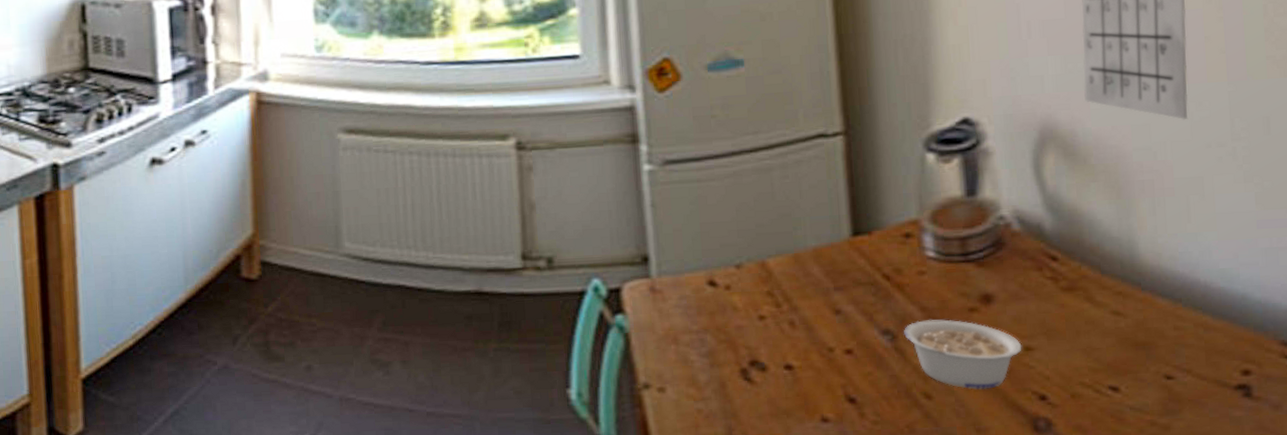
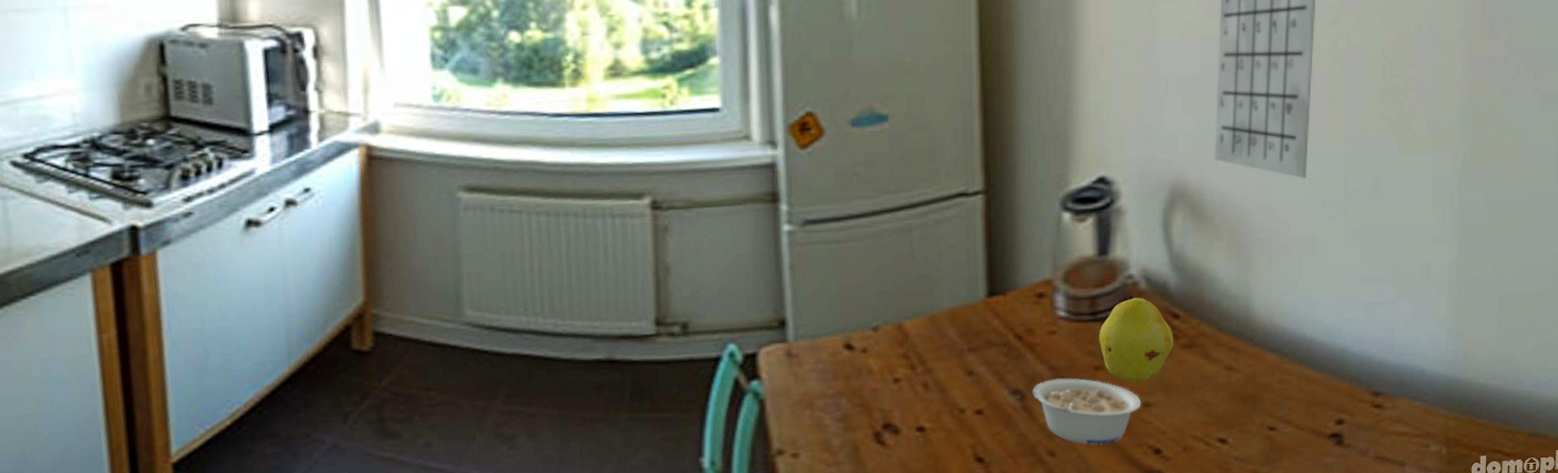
fruit: none [972,236,1053,326] -> present [1099,294,1174,383]

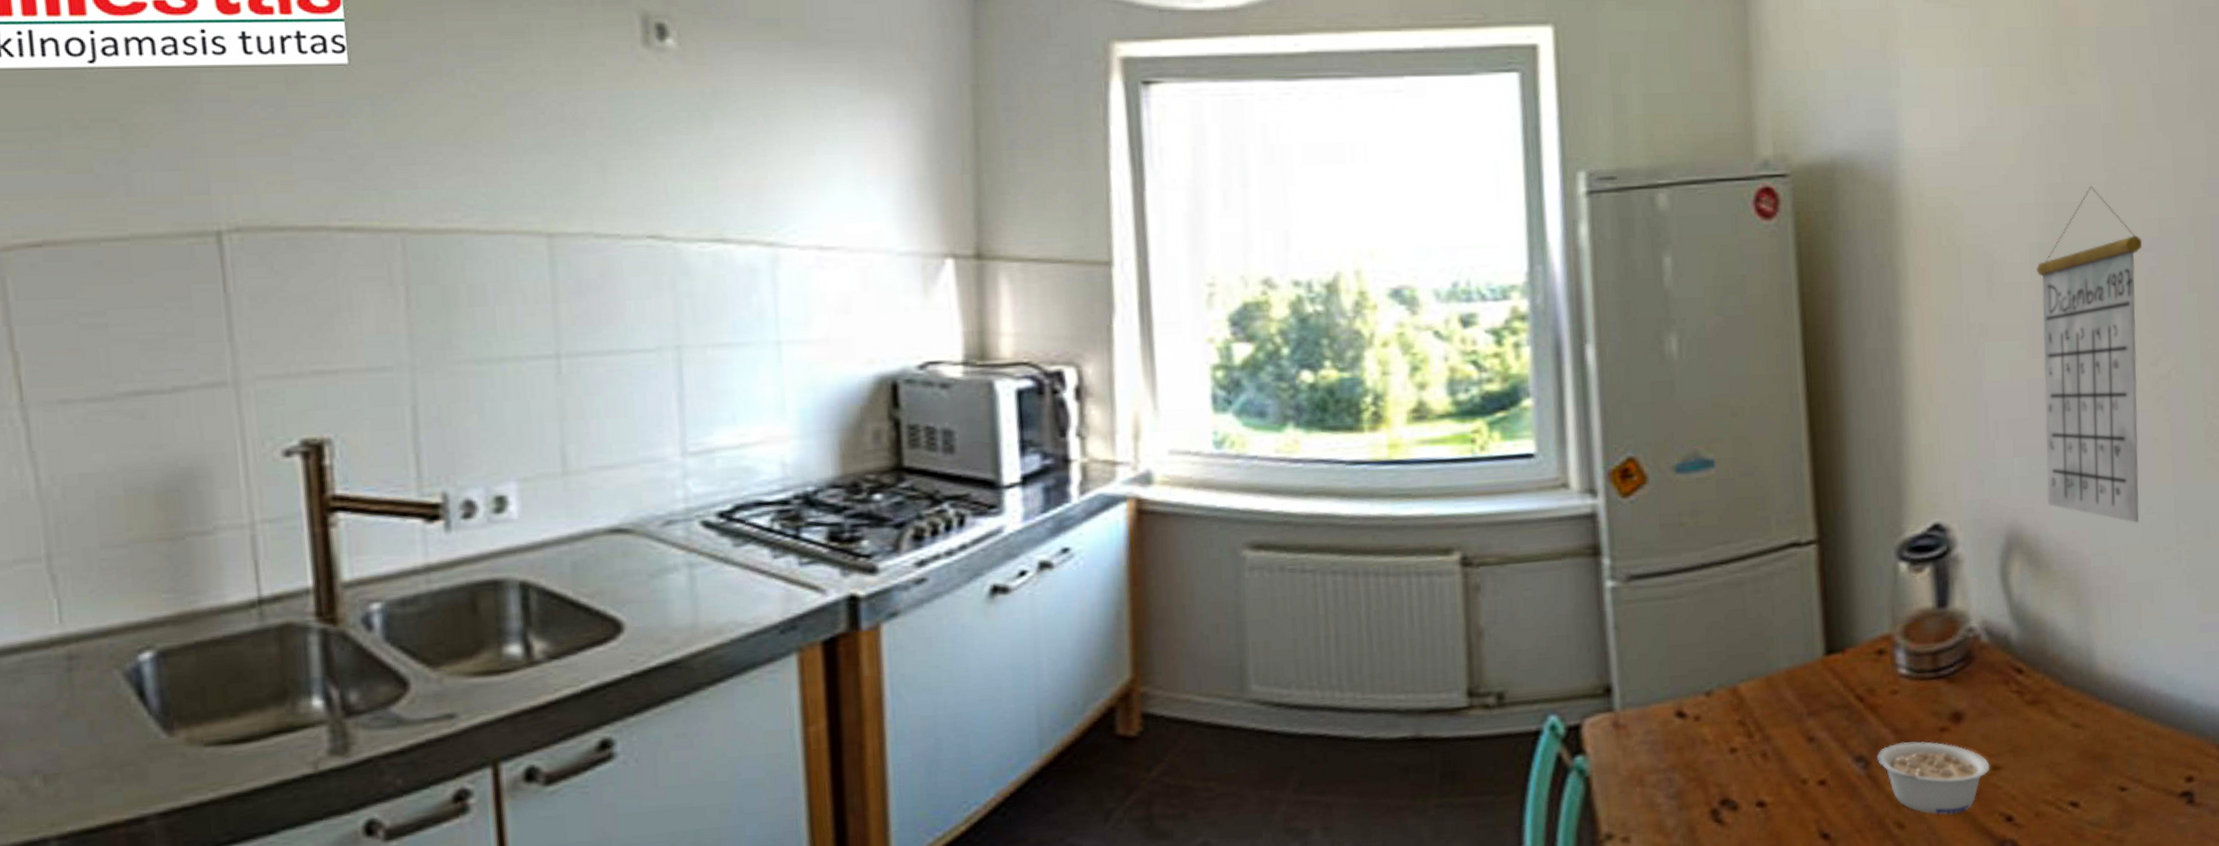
fruit: present [1099,294,1174,383] -> none [1942,649,2019,745]

